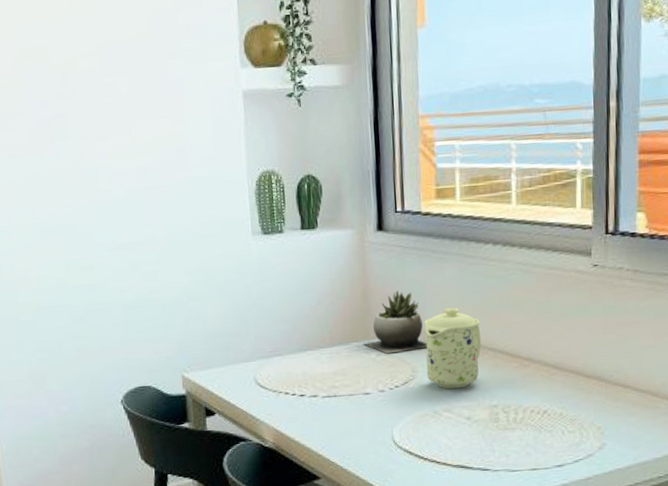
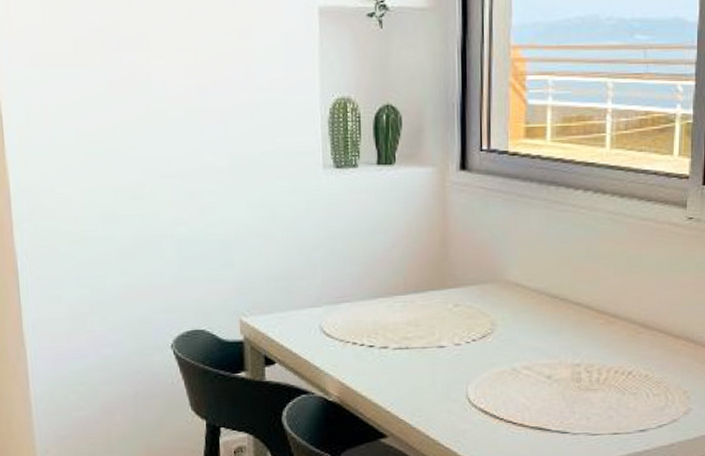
succulent plant: present [363,290,427,354] -> none [440,236,508,305]
mug: present [424,307,482,389] -> none [506,257,566,345]

